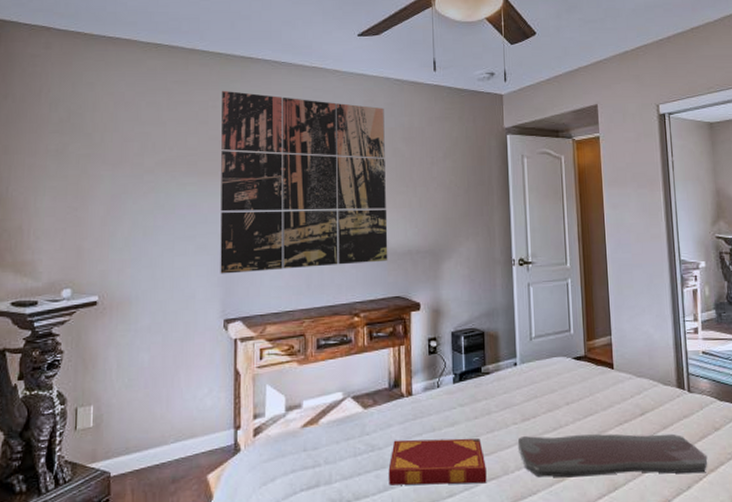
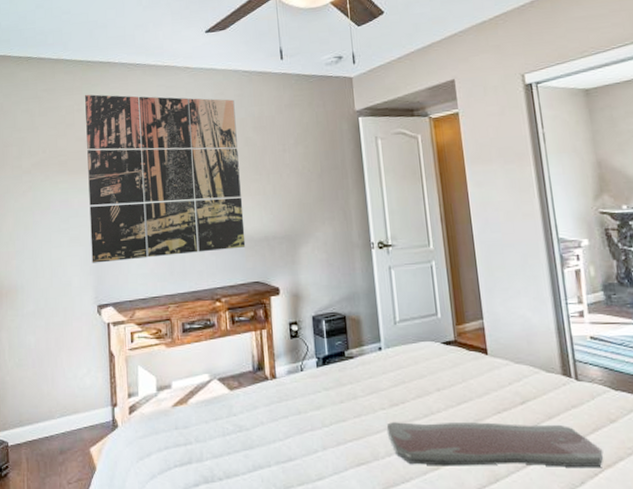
hardback book: present [388,438,487,485] -> none [256,421,356,468]

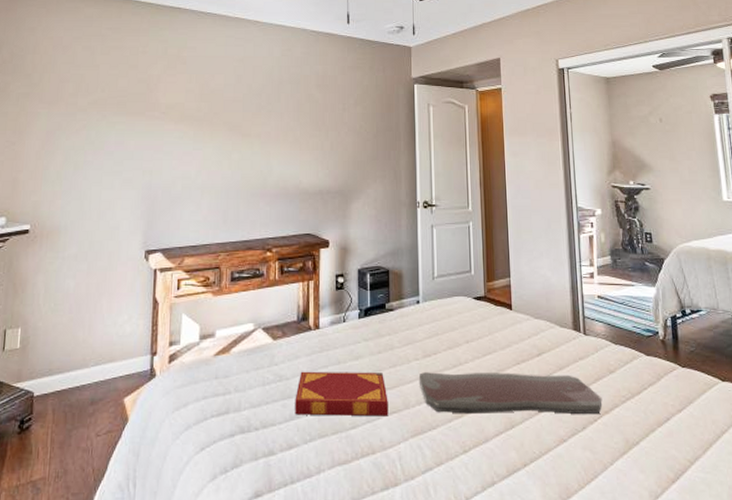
wall art: present [85,94,246,263] -> none [143,37,301,208]
hardback book: none [256,421,356,468] -> present [295,371,388,417]

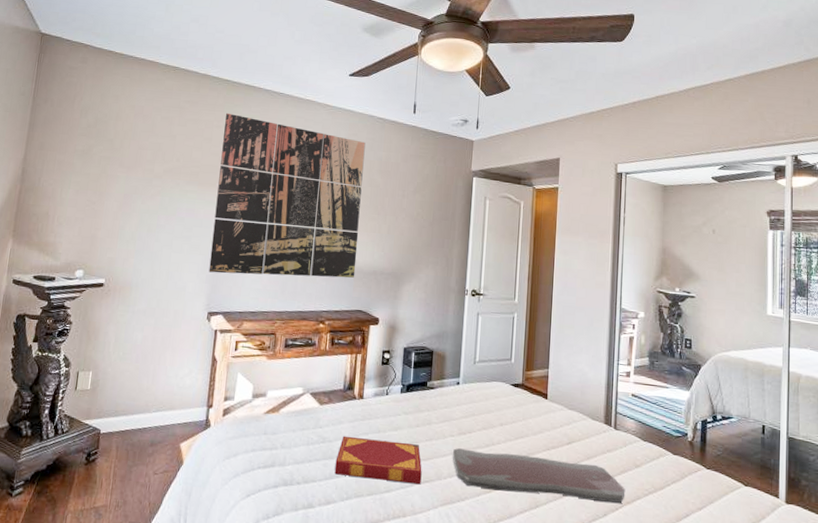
wall art: none [143,37,301,208] -> present [209,112,366,278]

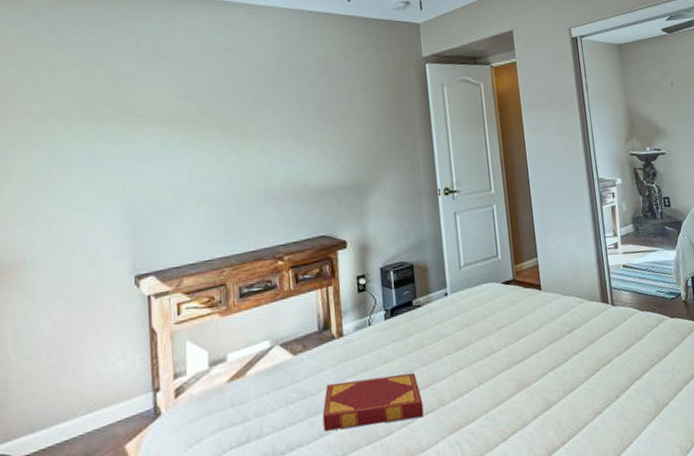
wall art: present [209,112,366,278] -> none [119,28,311,227]
serving tray: present [452,448,626,503] -> none [452,347,633,405]

